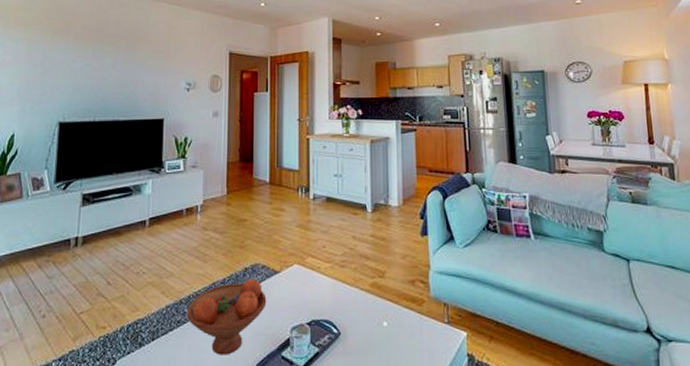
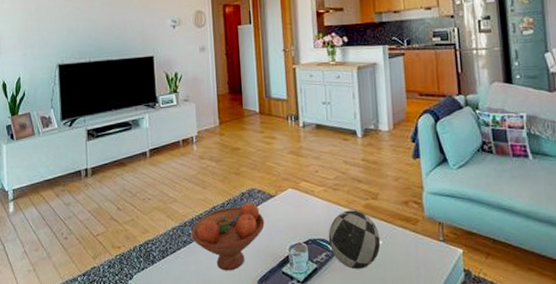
decorative ball: none [332,289,386,353] -> present [328,210,381,269]

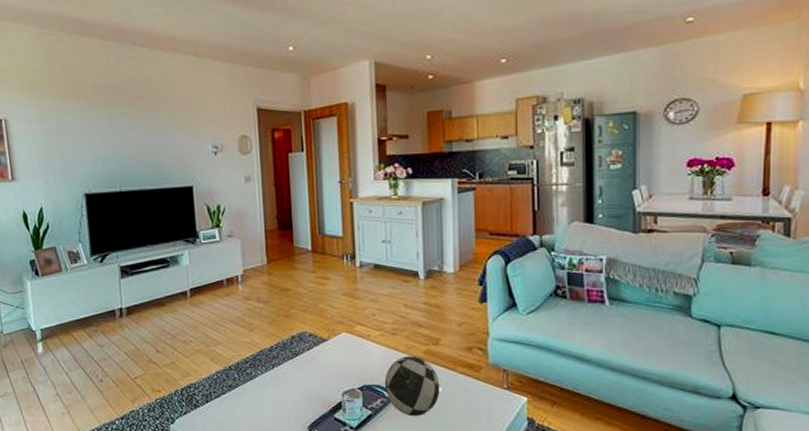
fruit bowl: present [191,203,265,271] -> none [236,347,316,416]

